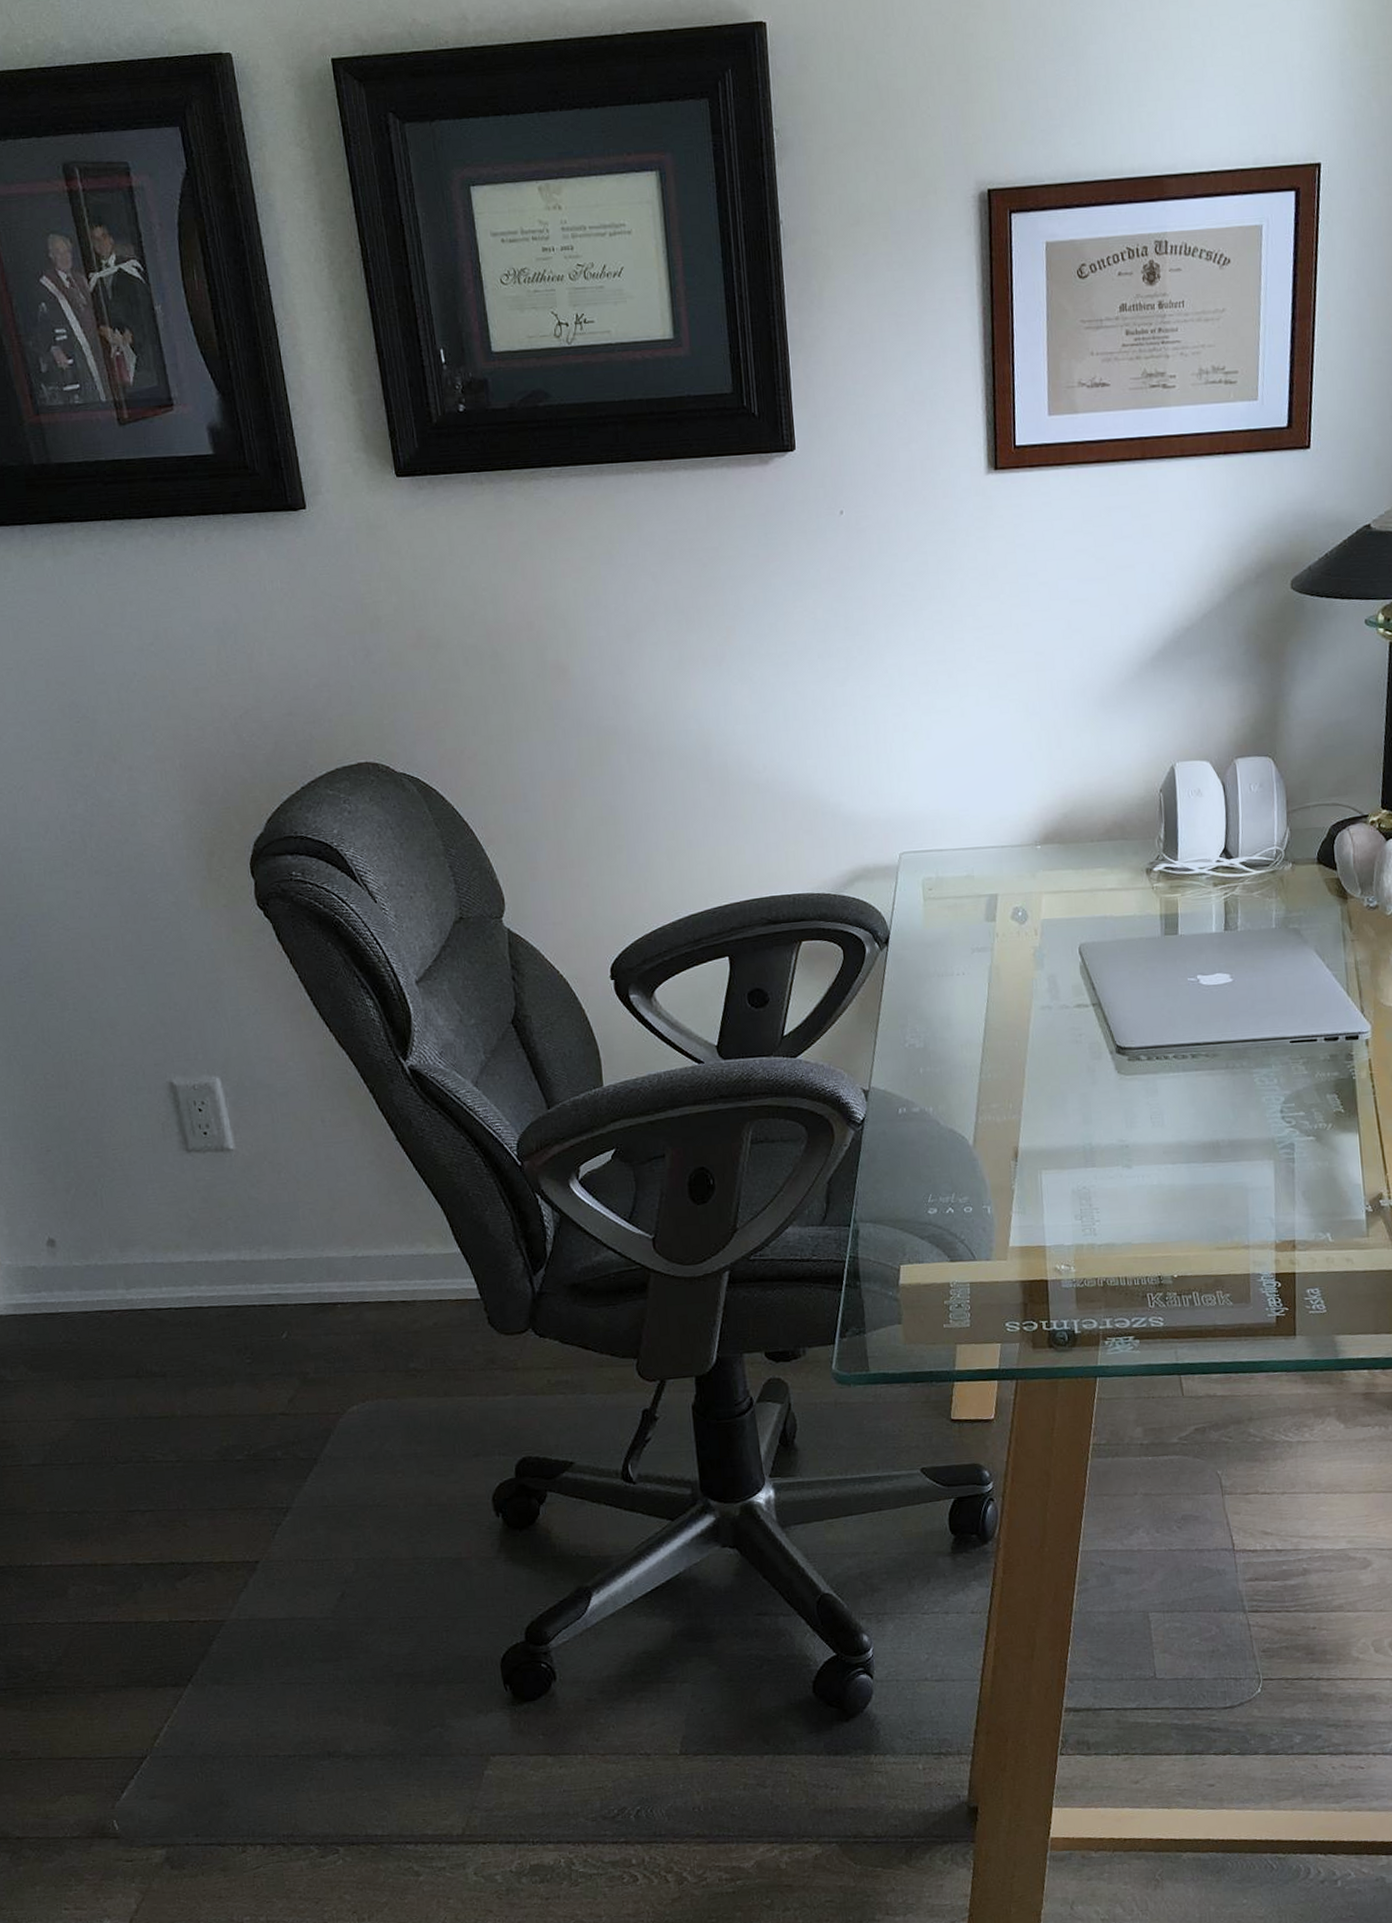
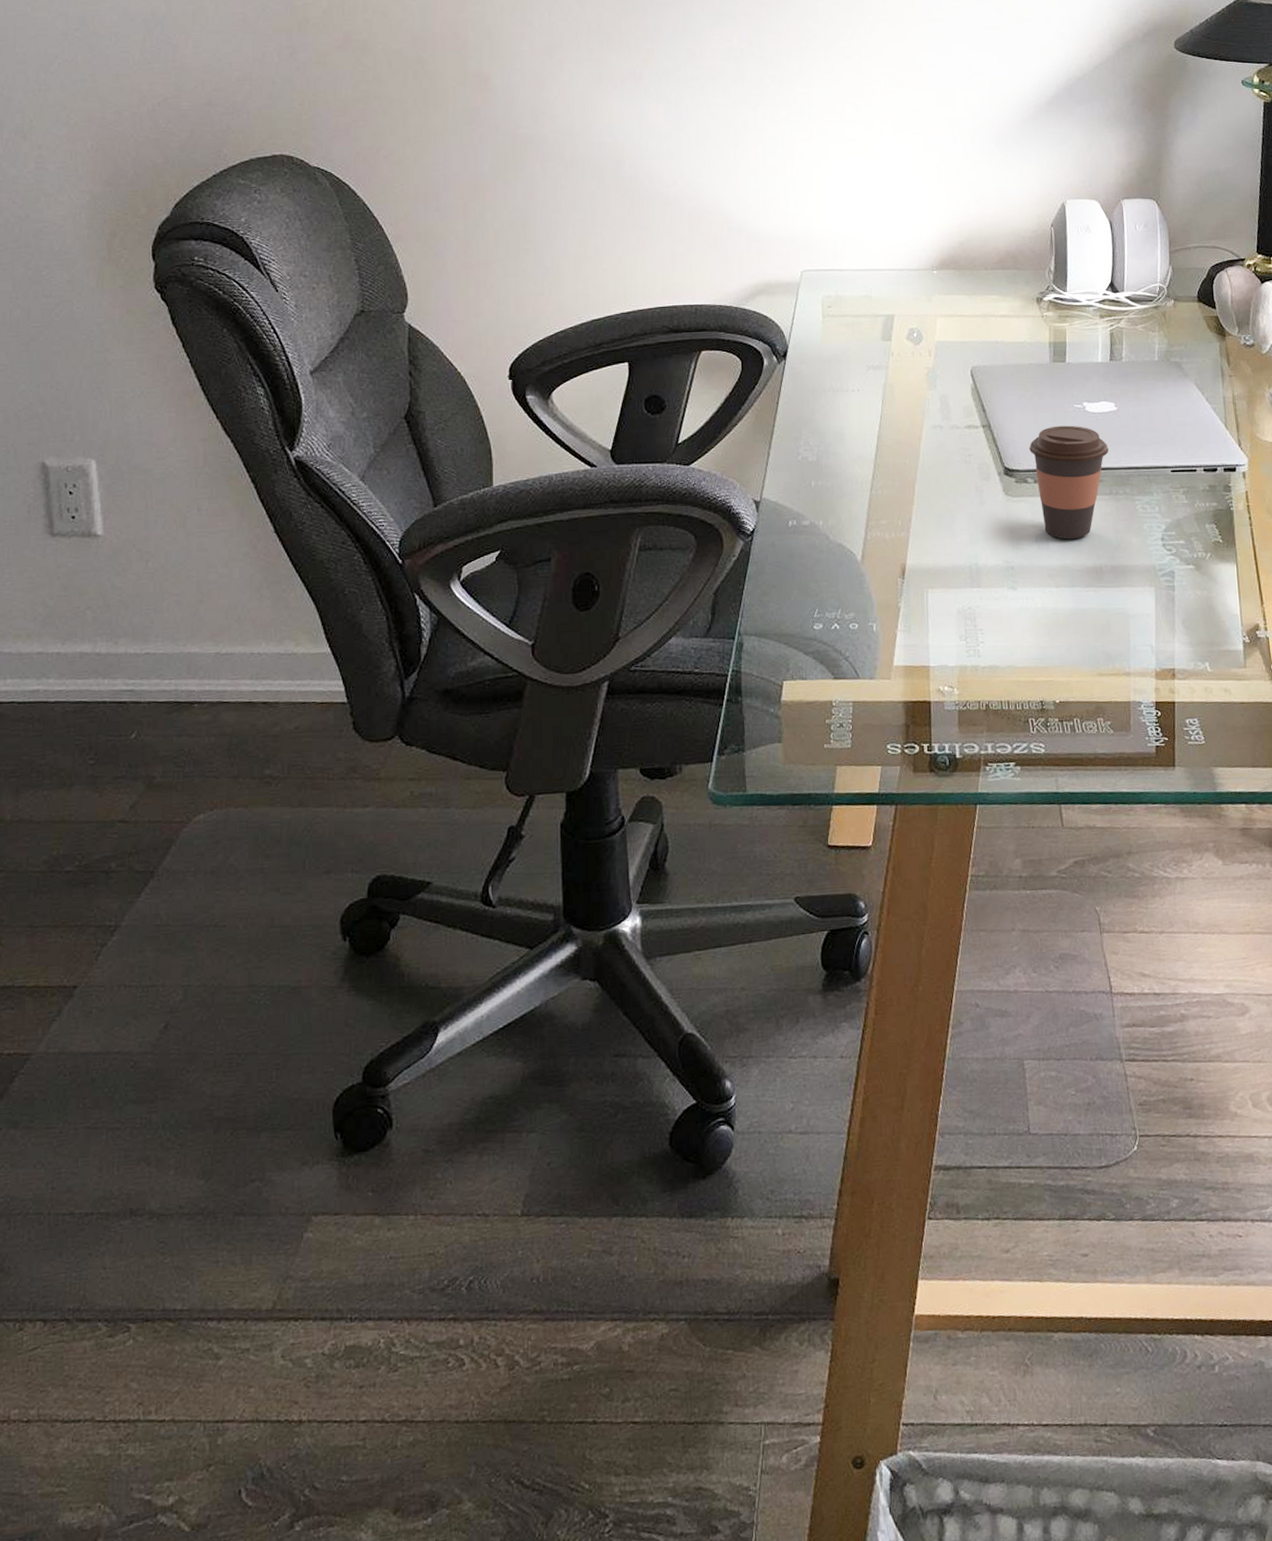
coffee cup: none [1141,999,1224,1116] -> present [1029,425,1109,540]

